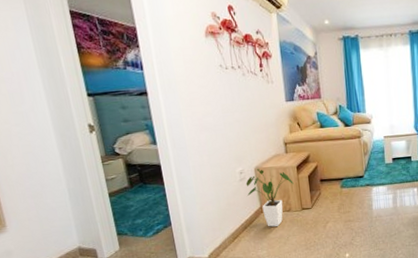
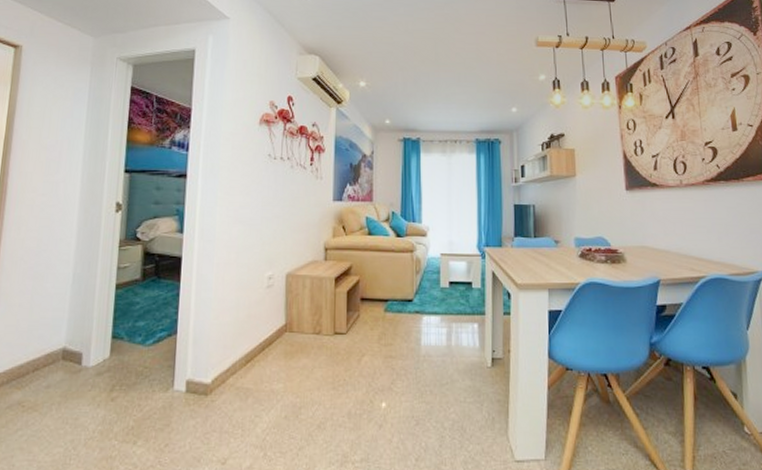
house plant: present [246,168,294,227] -> none [272,275,329,352]

